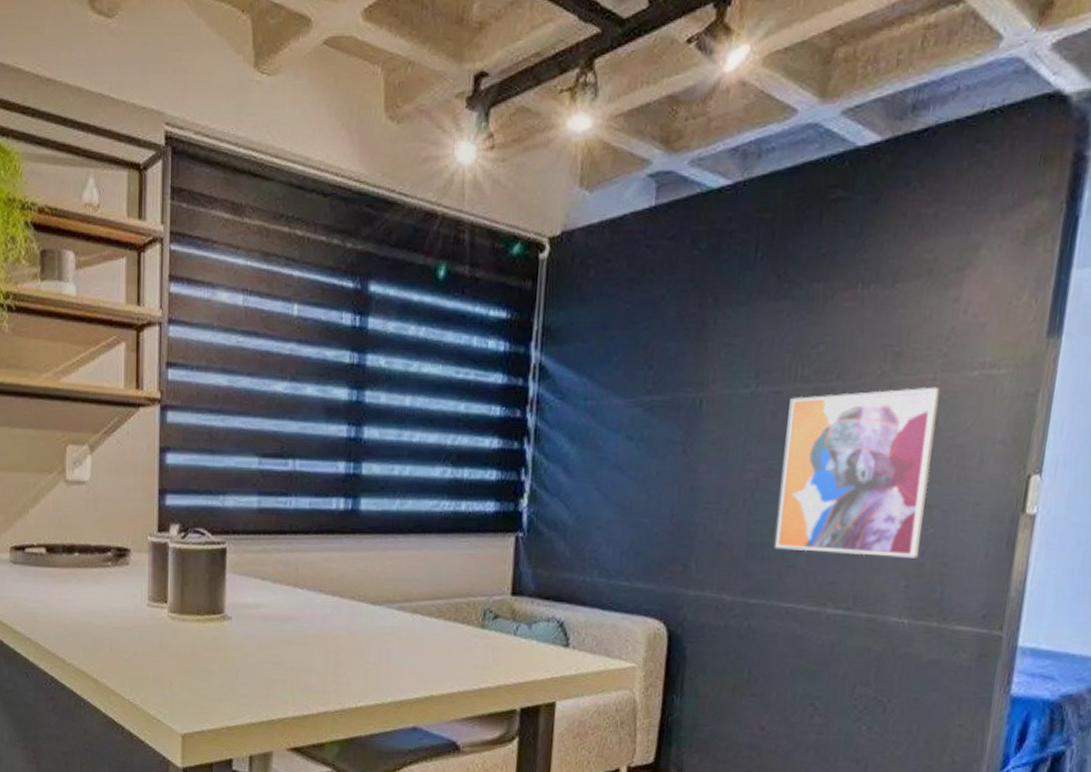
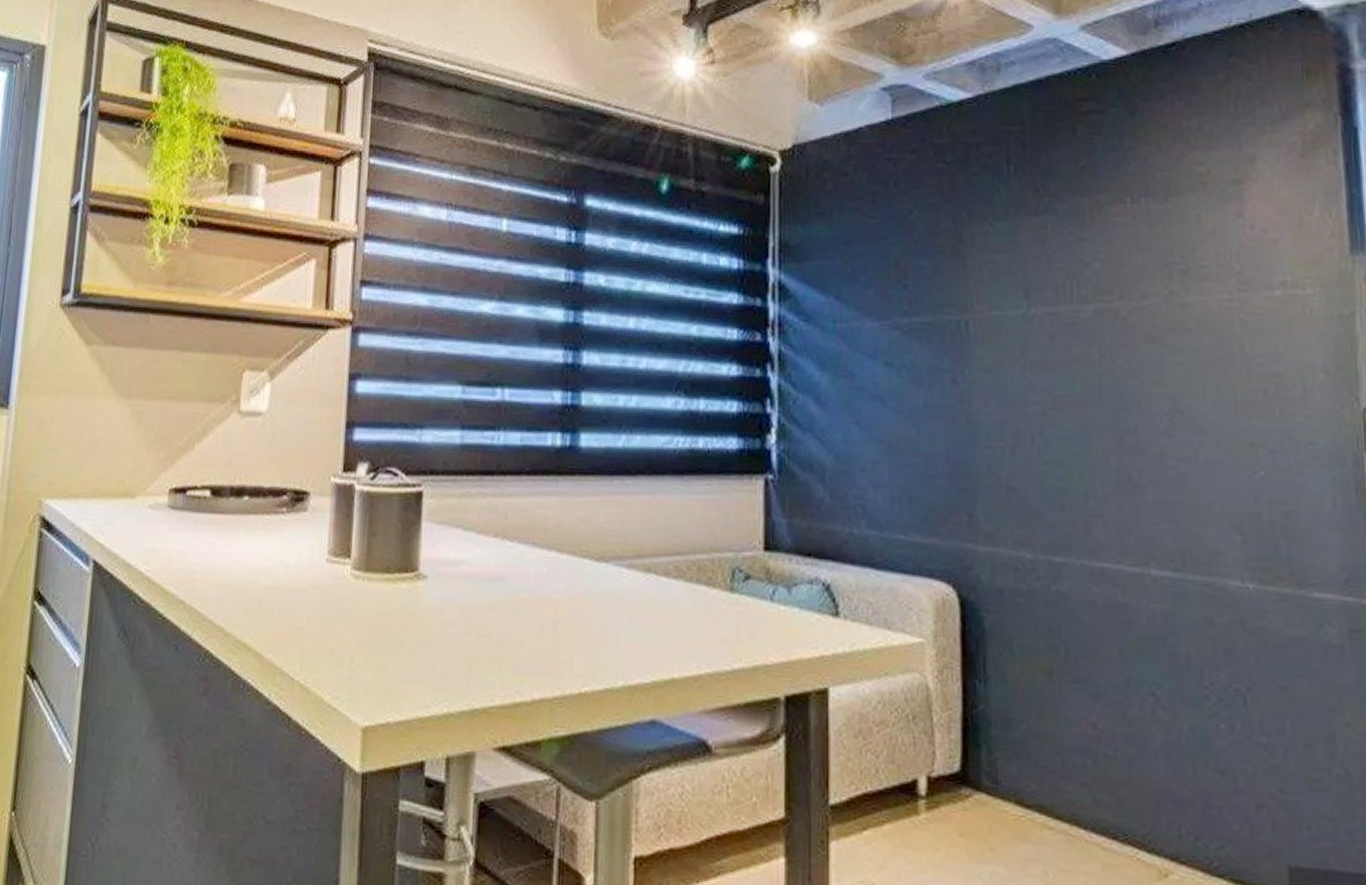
wall art: present [774,386,940,558] -> none [1069,308,1251,508]

